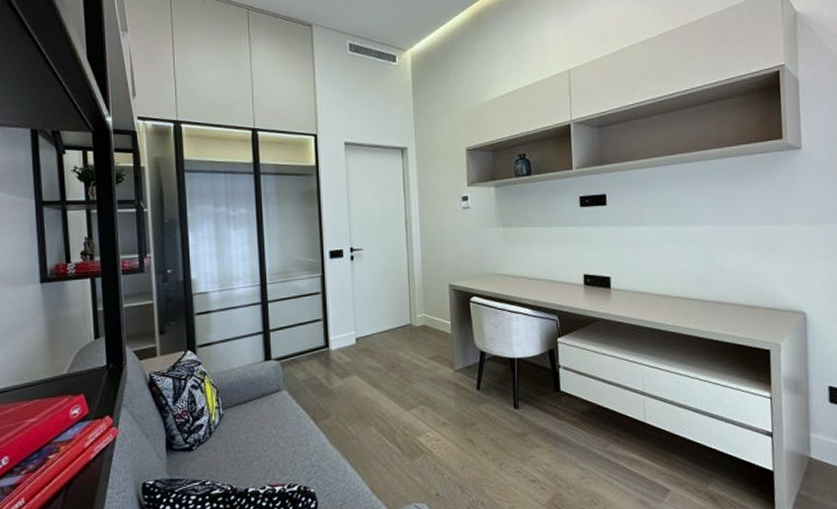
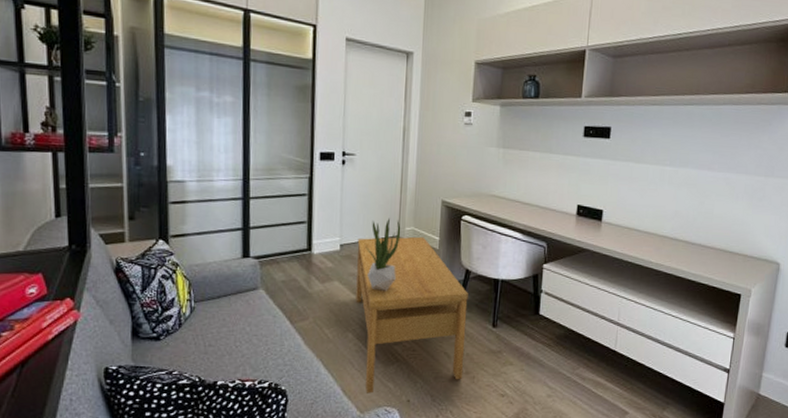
coffee table: none [372,322,489,490] -> present [356,236,468,394]
potted plant: none [380,307,413,381] -> present [365,218,401,291]

